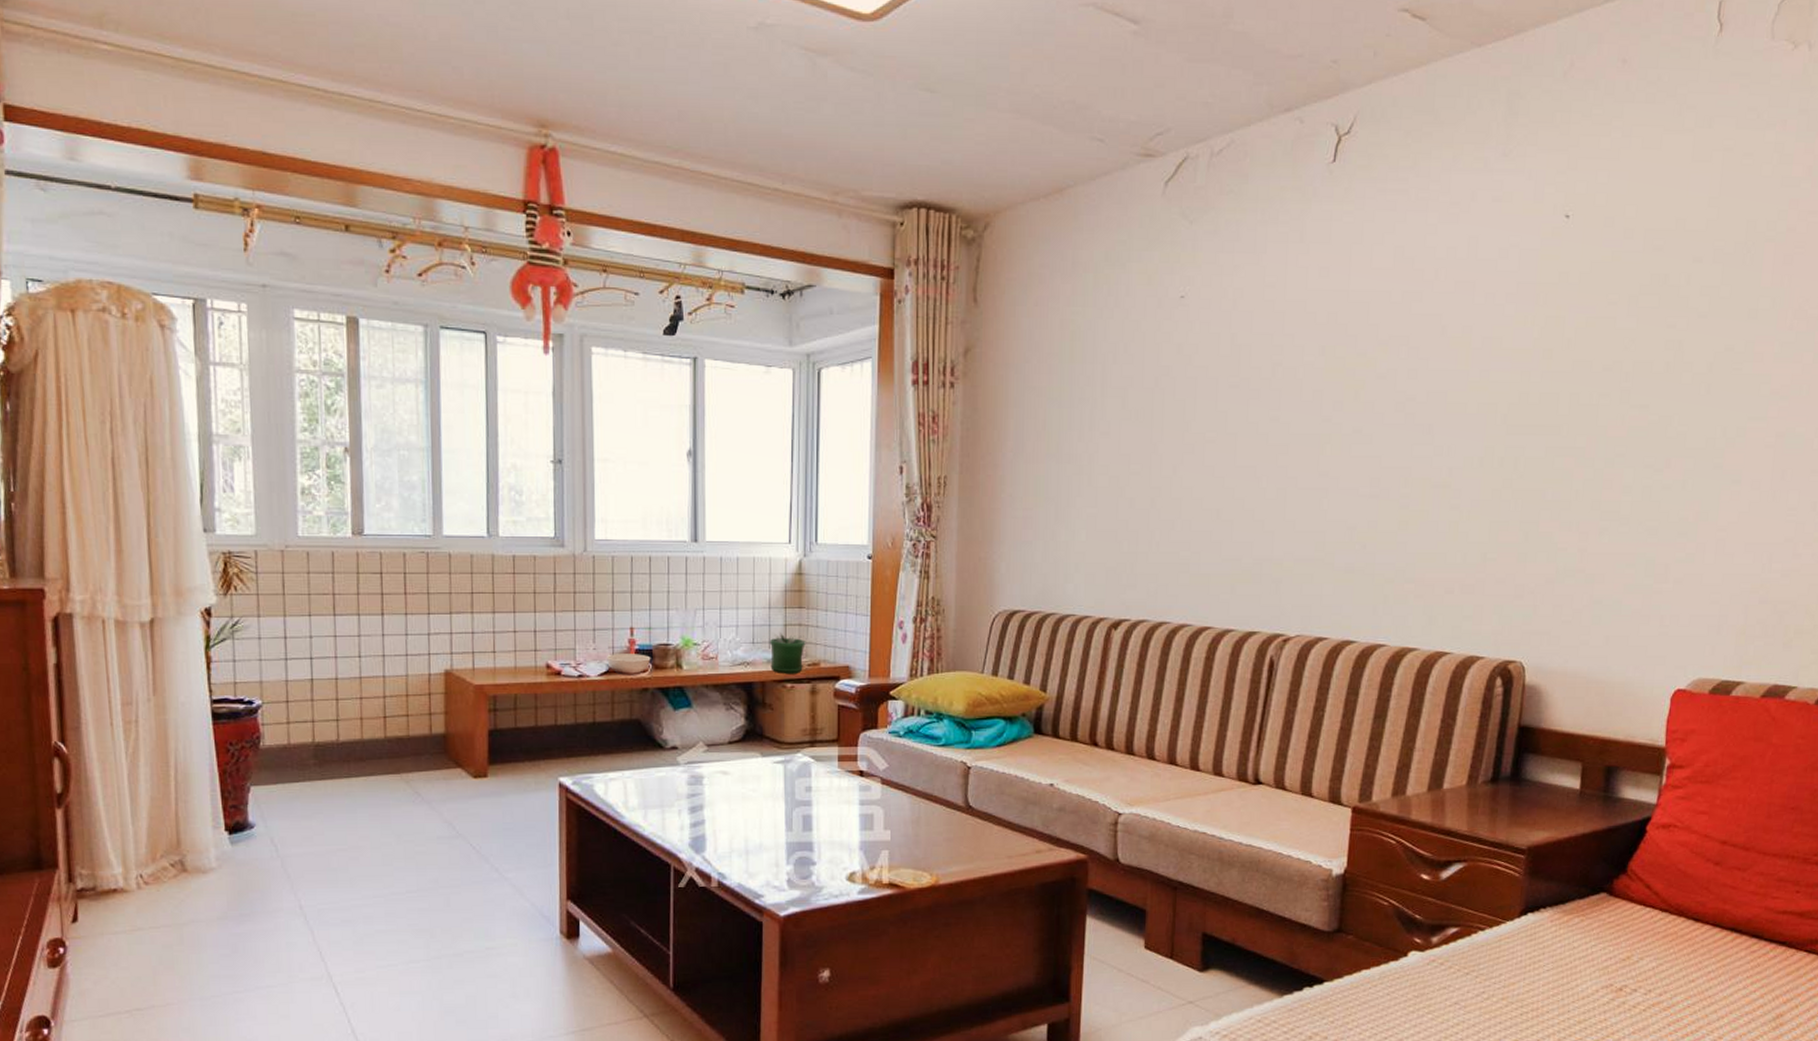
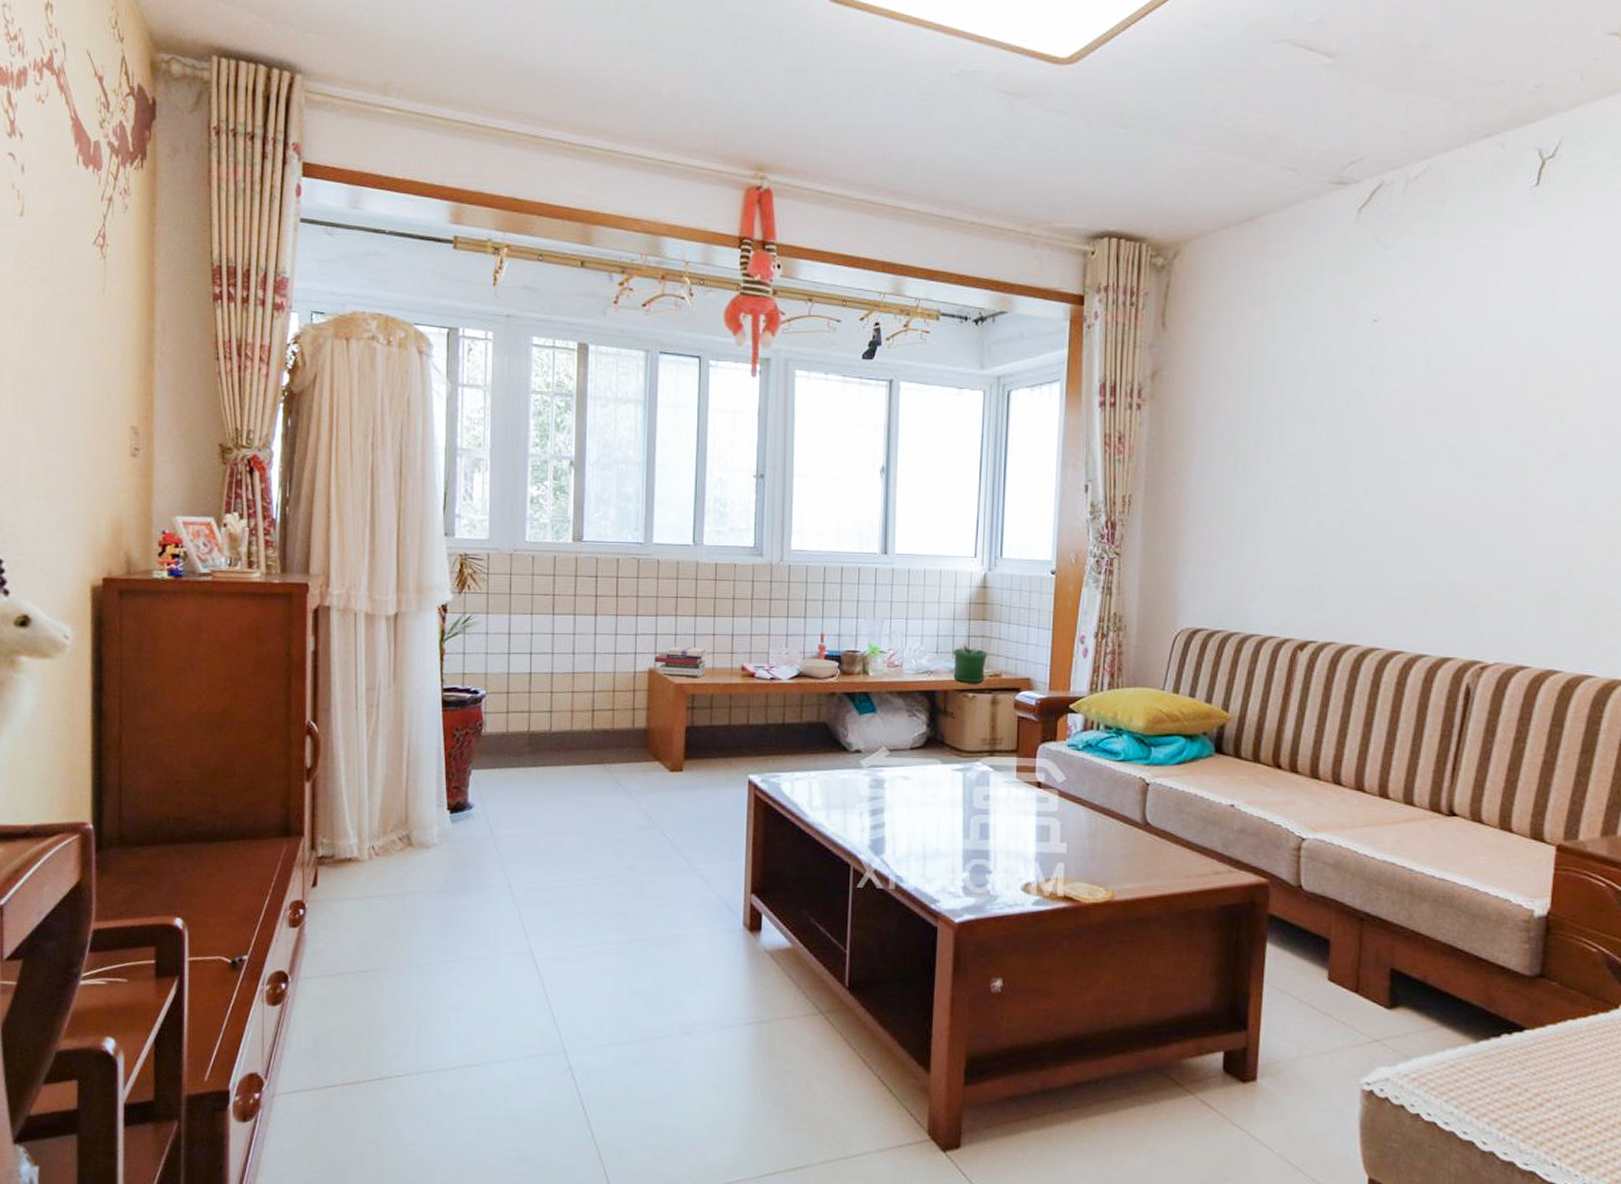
books: none [450,645,508,679] -> present [654,646,707,679]

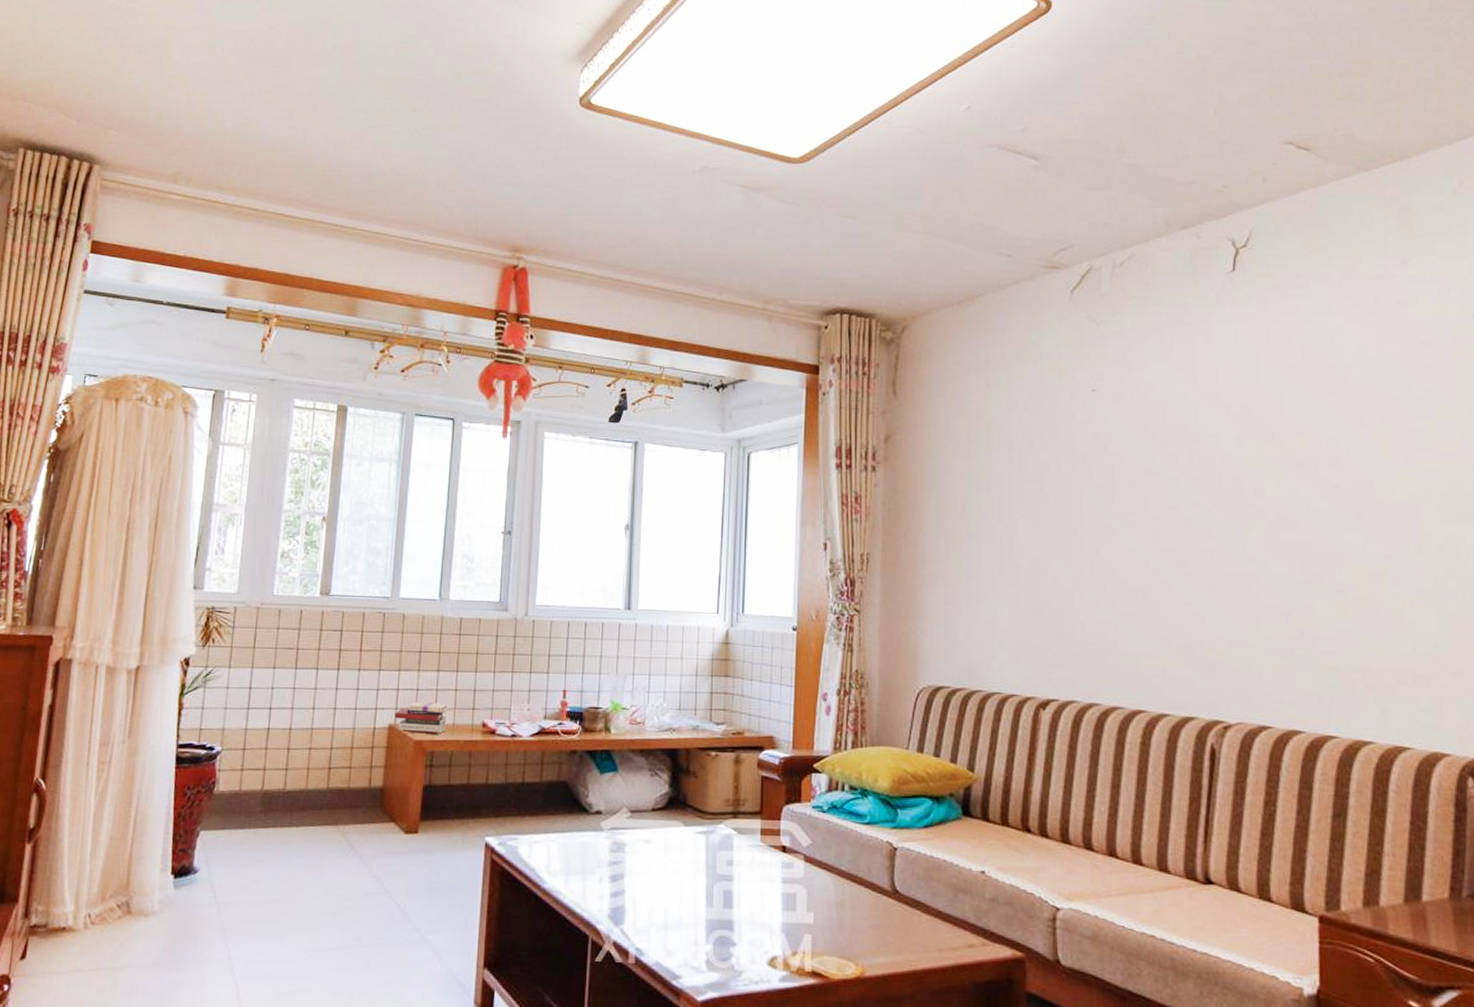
bowl: present [797,658,839,680] -> none [538,715,581,737]
planter: present [952,643,991,685] -> none [695,700,733,743]

